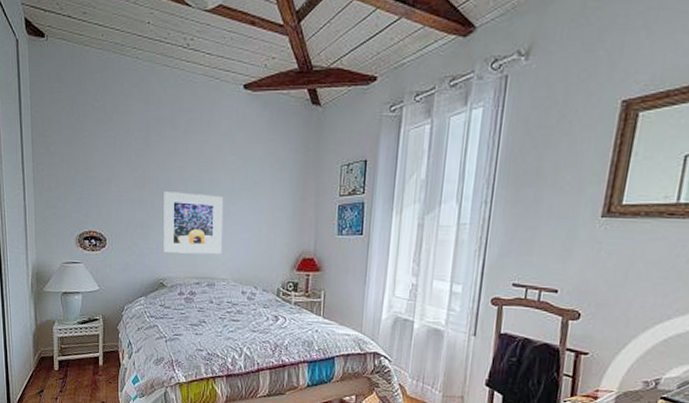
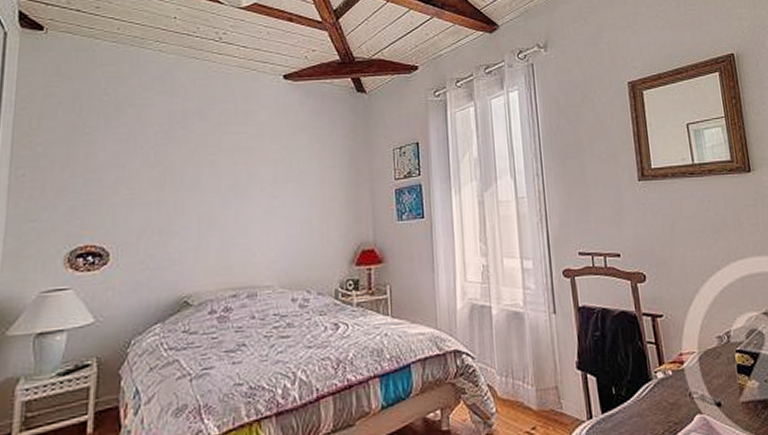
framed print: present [164,191,224,255] -> none [189,189,266,262]

